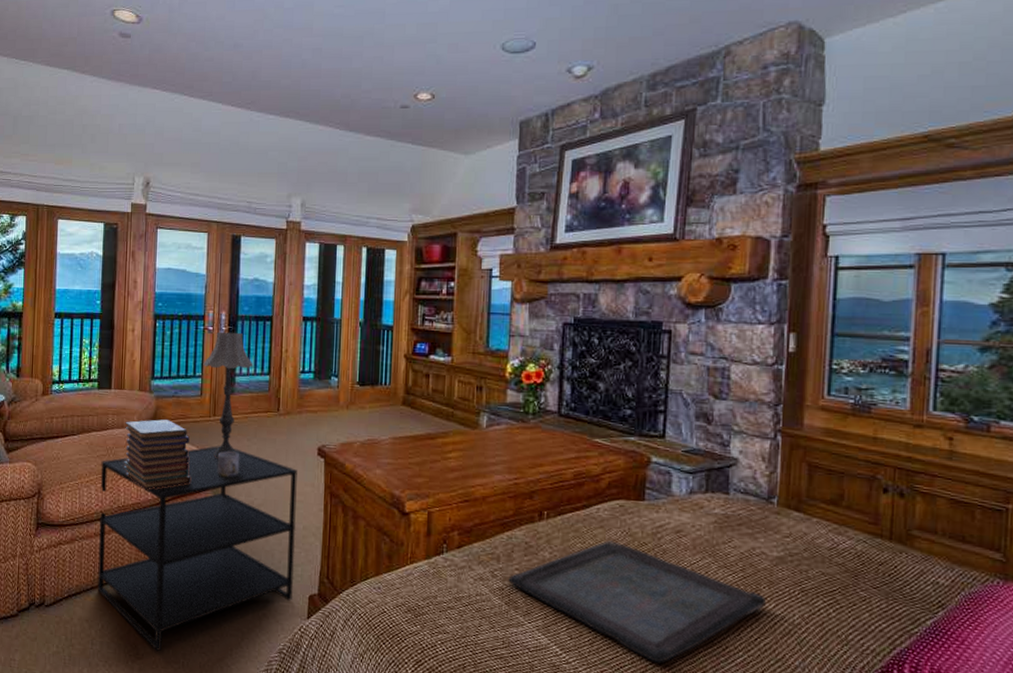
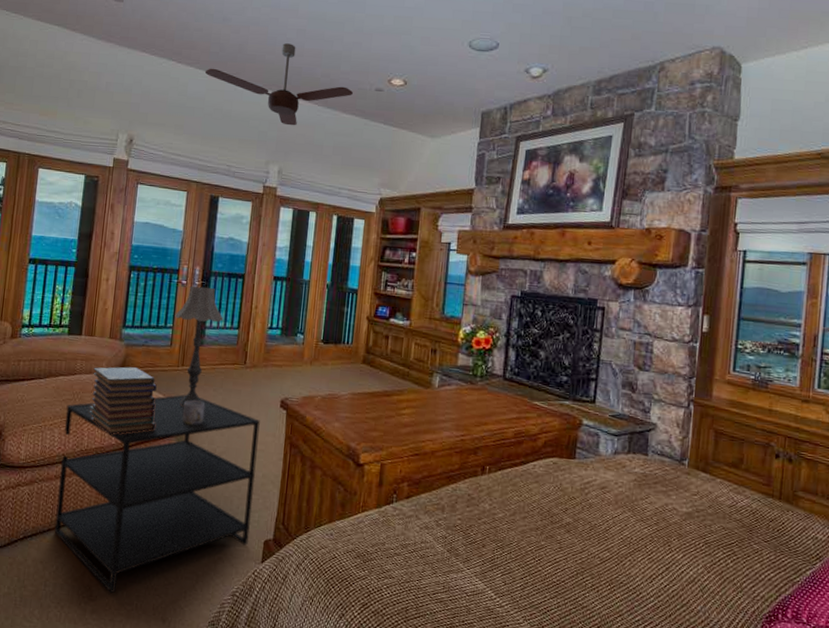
ceiling fan: none [218,65,376,154] -> present [204,43,353,126]
serving tray: present [508,540,767,664] -> none [451,494,676,608]

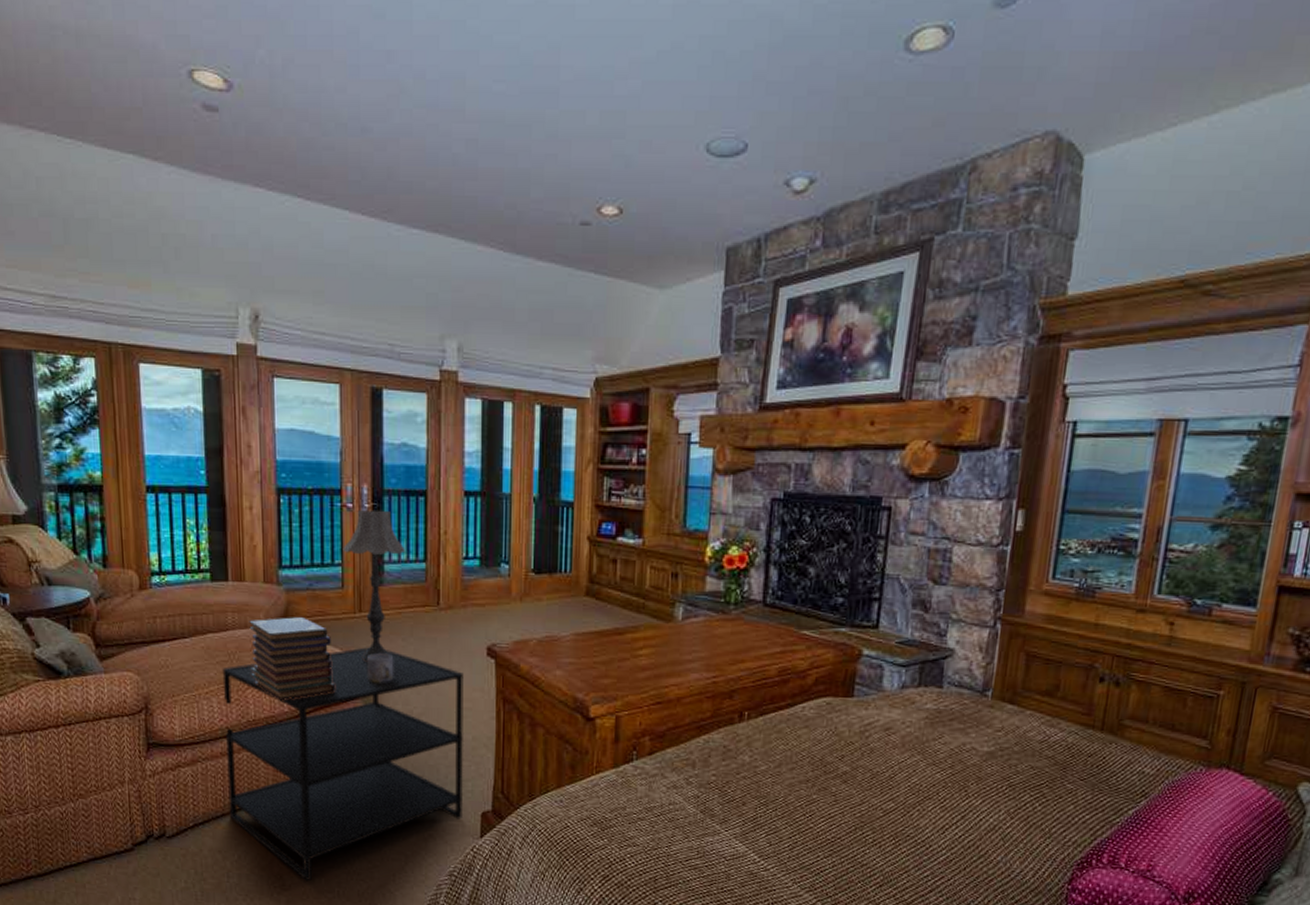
ceiling fan: present [204,43,353,126] -> none [344,161,549,283]

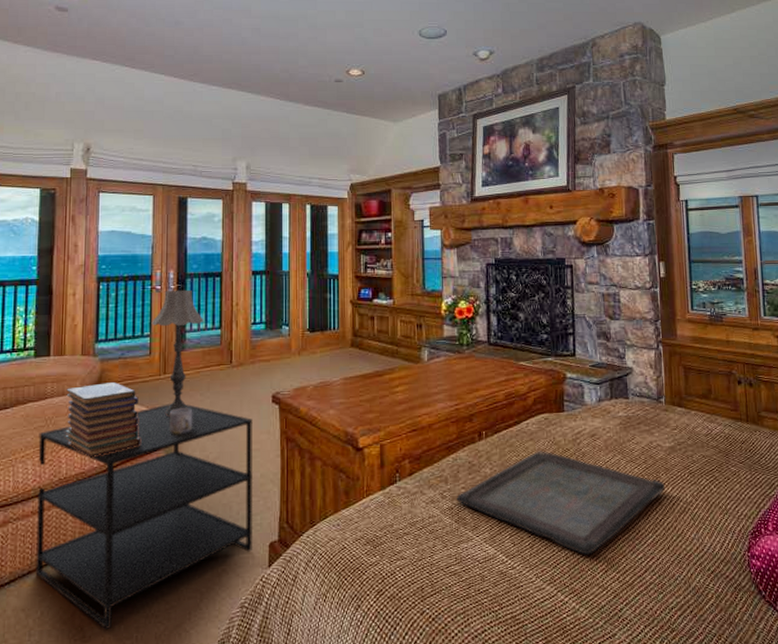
serving tray: none [704,741,974,866] -> present [456,451,666,555]

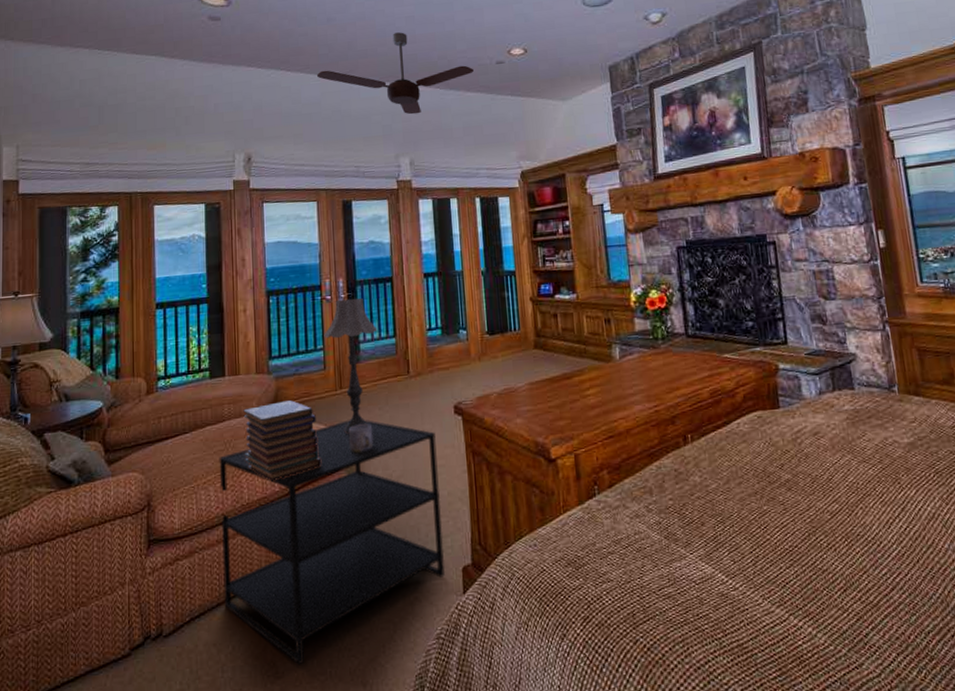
ceiling fan: none [161,42,313,122] -> present [316,32,474,115]
serving tray: present [456,451,666,555] -> none [663,453,909,572]

